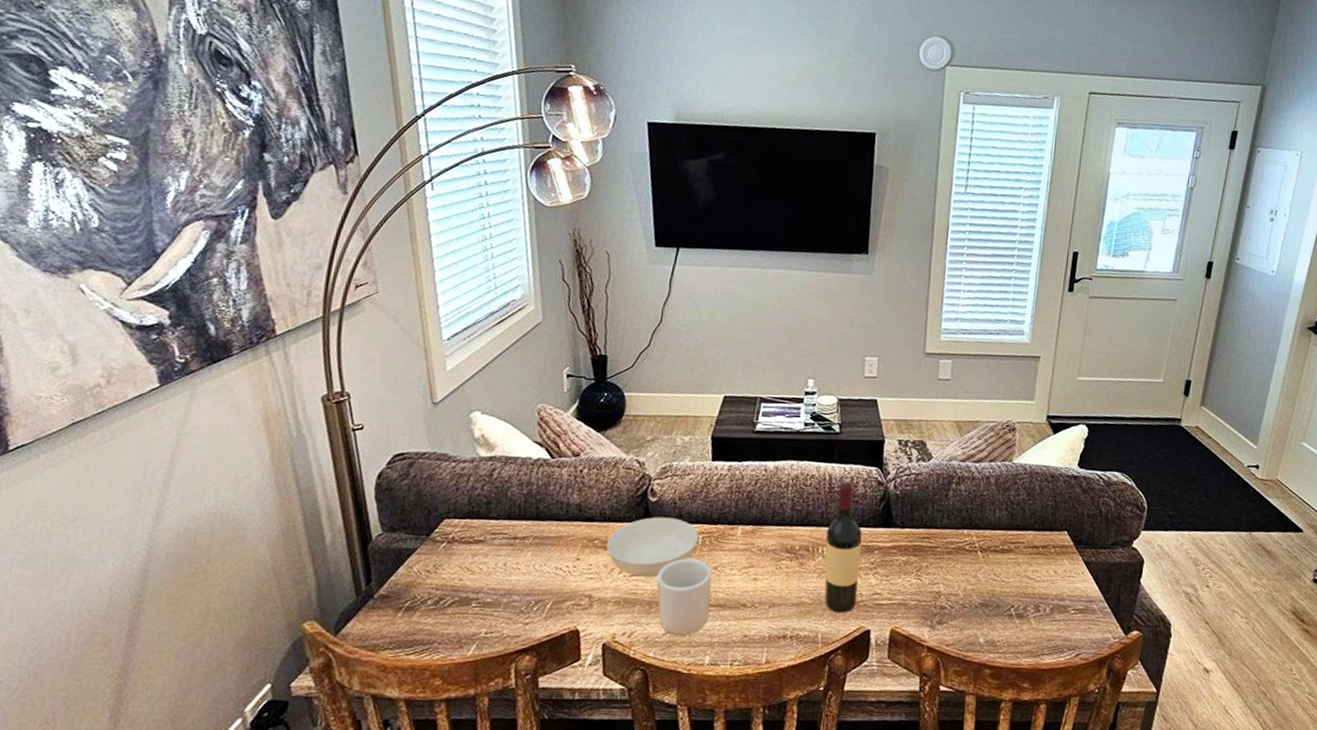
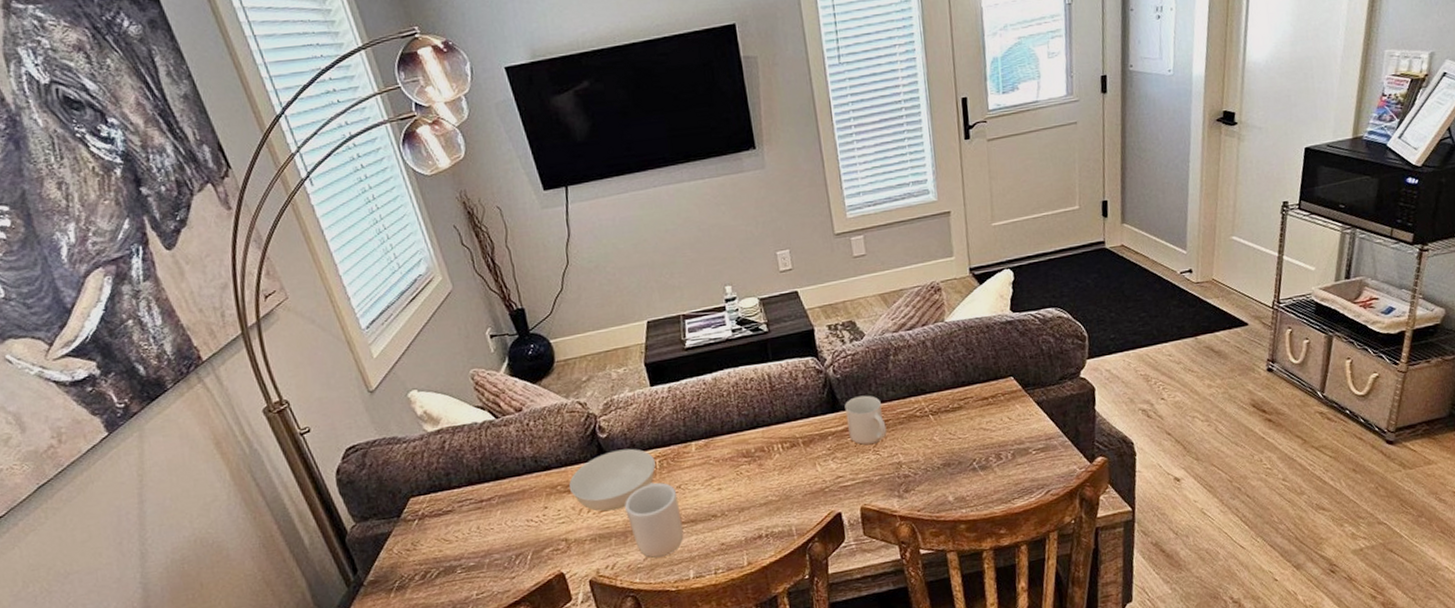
wine bottle: present [824,481,863,613] -> none [777,377,822,503]
cup: none [895,516,934,568] -> present [844,395,887,445]

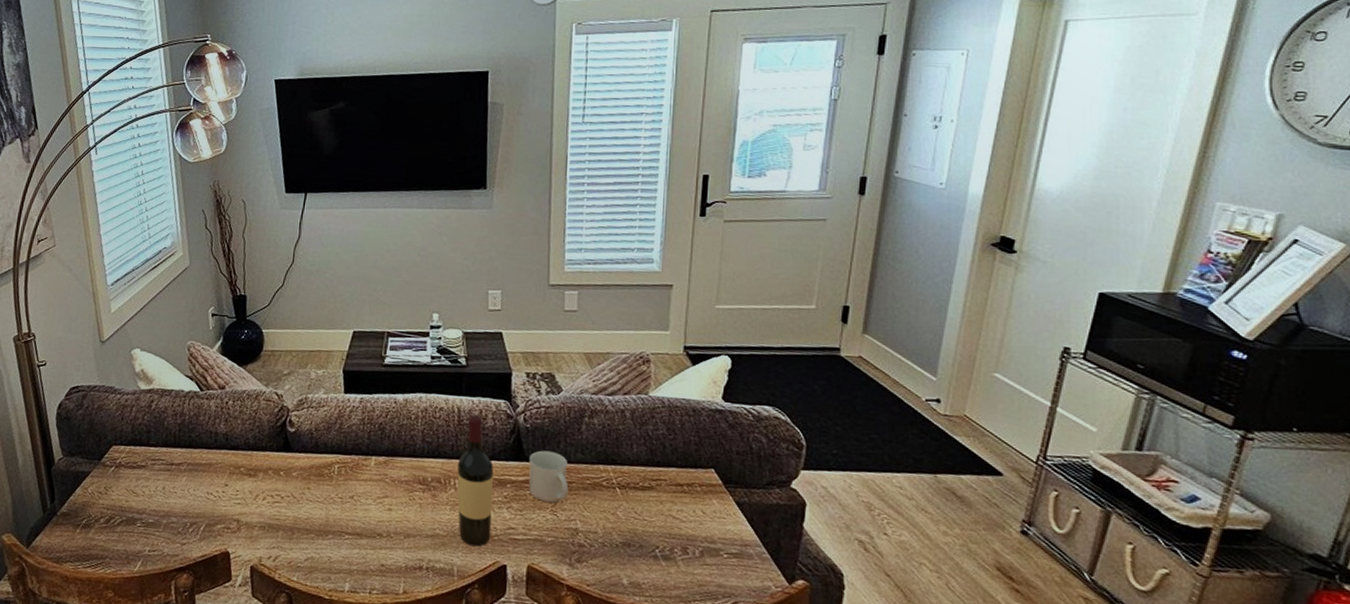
bowl: present [568,448,656,512] -> none [250,446,334,505]
mug: present [625,482,684,558] -> none [297,486,349,562]
wine bottle: none [777,377,822,503] -> present [457,414,494,547]

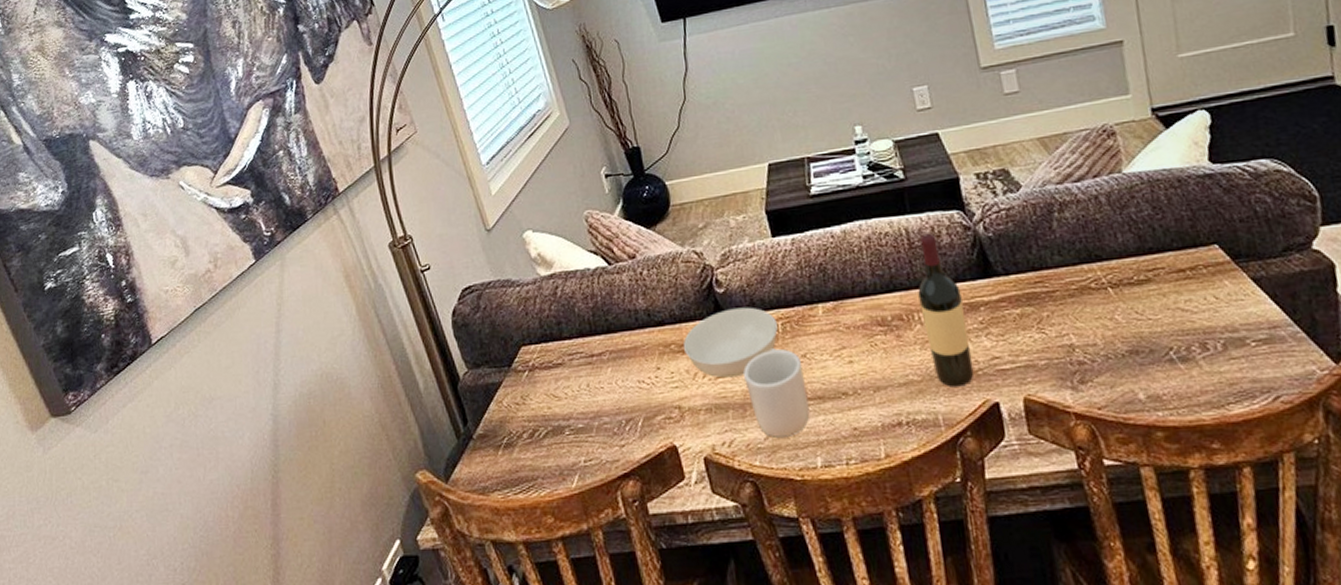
bowl: none [250,446,334,505] -> present [683,307,778,378]
mug: none [297,486,349,562] -> present [743,348,810,438]
cup: present [528,450,569,503] -> none [999,259,1054,321]

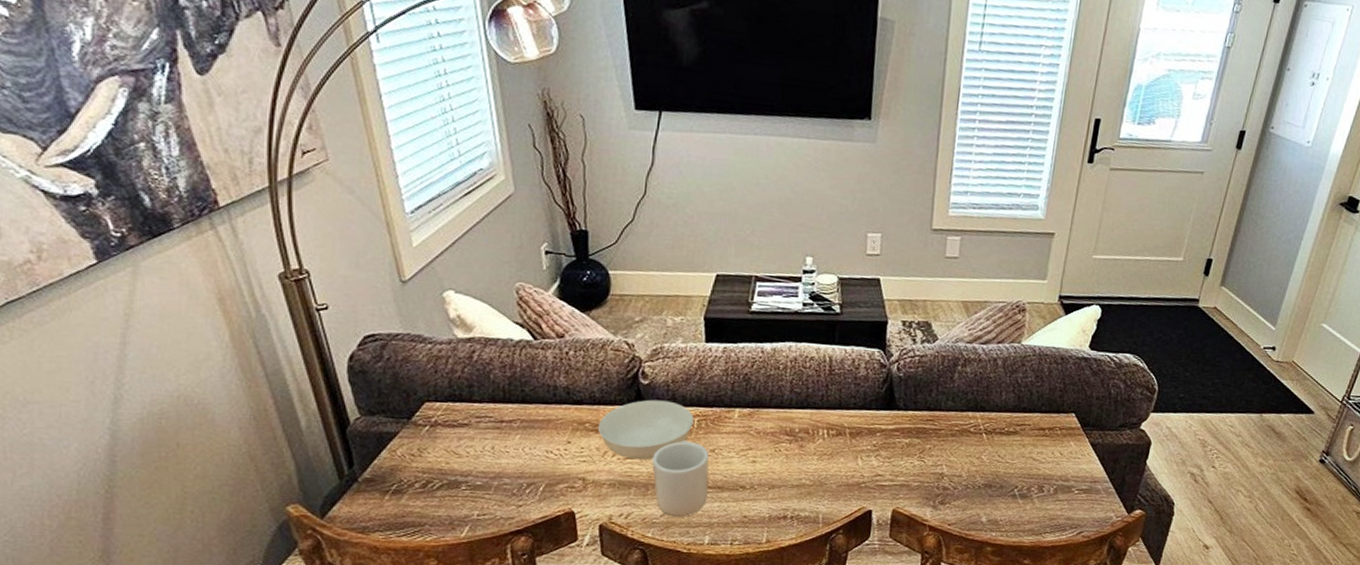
wine bottle: present [918,233,974,387] -> none [825,364,864,494]

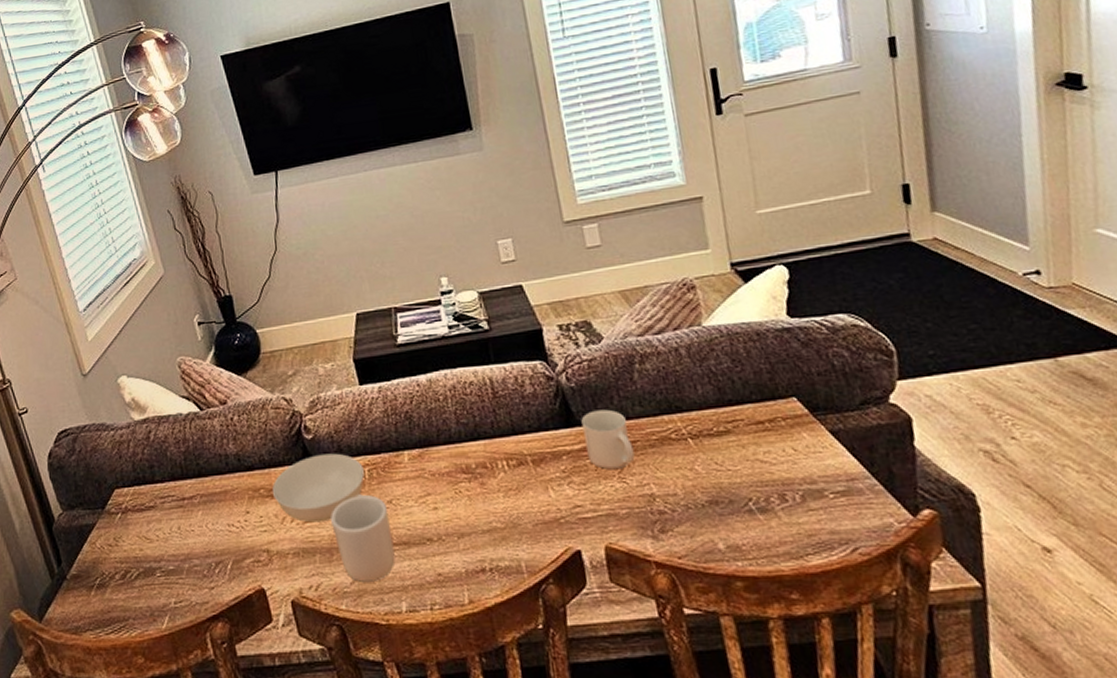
cup: none [897,399,938,450] -> present [581,409,635,470]

